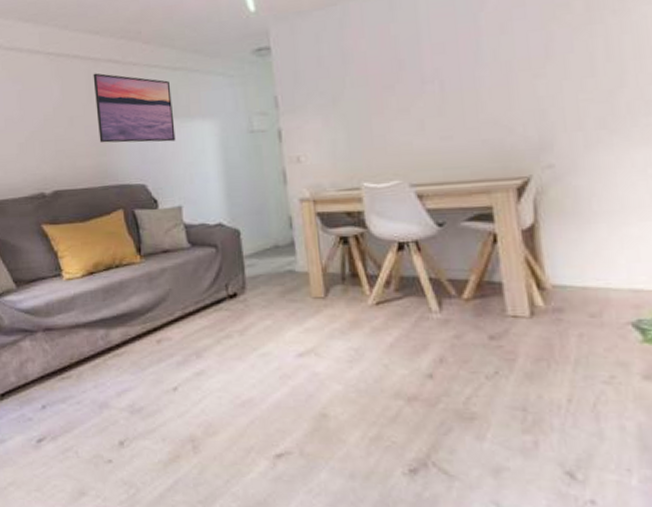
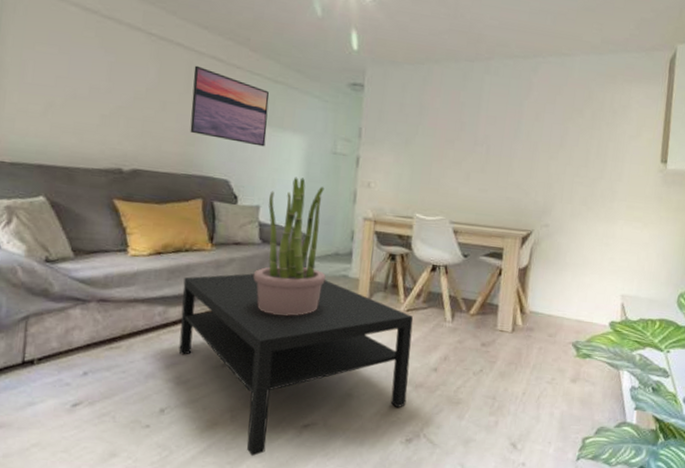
coffee table: none [119,278,400,495] -> present [178,273,414,457]
potted plant: none [189,166,269,325] -> present [254,177,326,316]

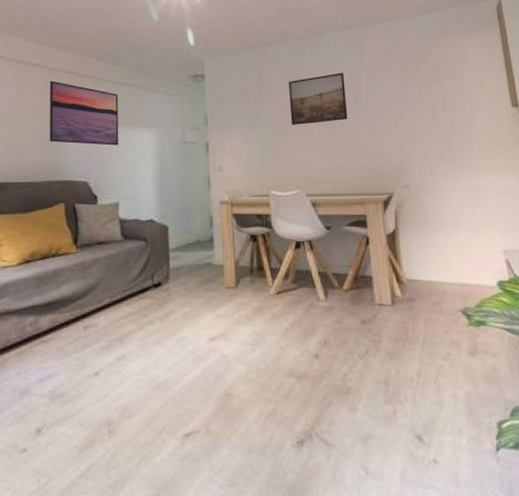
coffee table: present [178,273,414,457] -> none [51,270,291,477]
potted plant: present [254,177,326,316] -> none [119,170,190,312]
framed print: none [446,103,508,153] -> present [289,73,348,126]

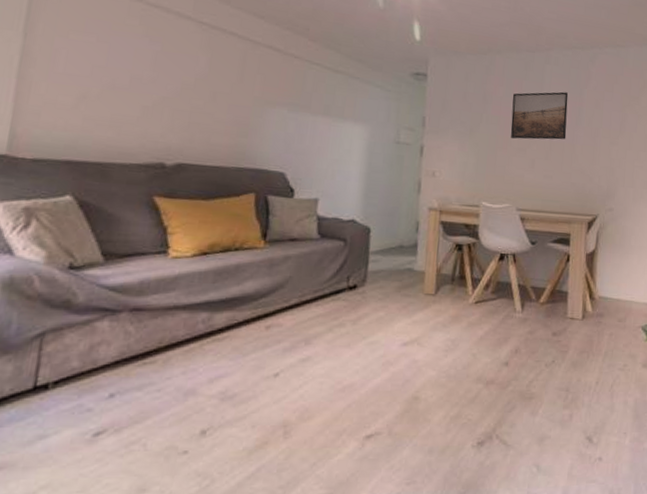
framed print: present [49,80,119,146] -> none [242,55,329,138]

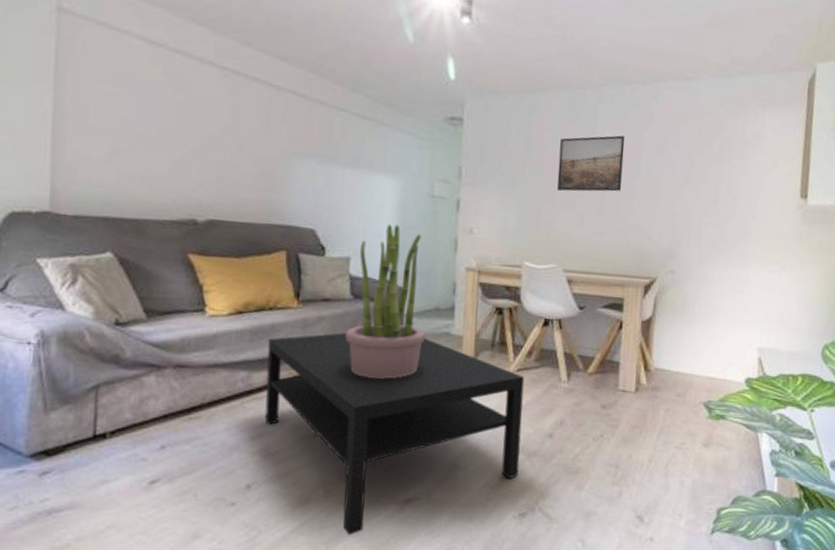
coffee table: none [224,271,483,478] -> present [264,333,525,536]
potted plant: none [311,167,390,315] -> present [345,224,426,379]

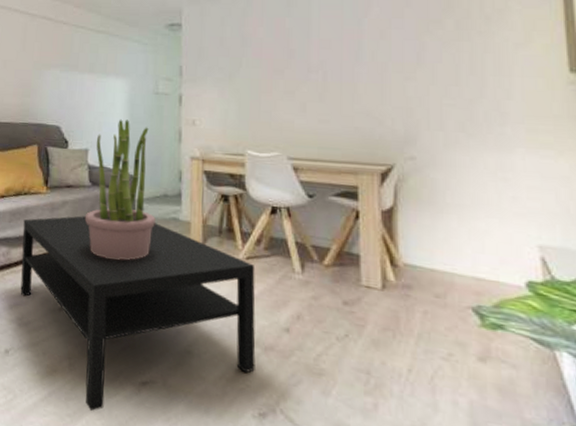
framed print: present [557,135,626,192] -> none [274,25,344,82]

